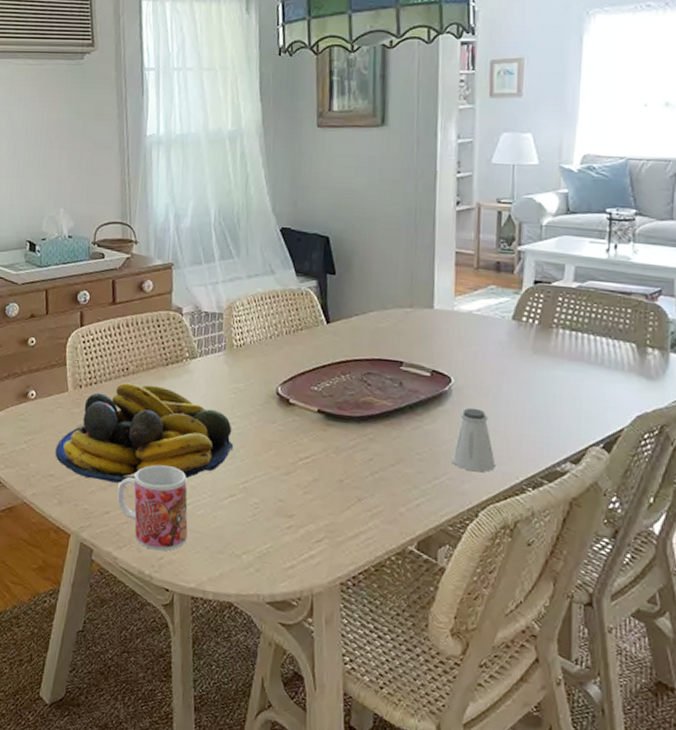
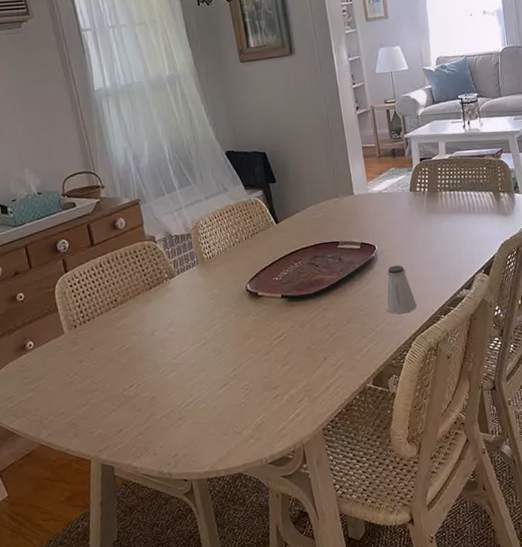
fruit bowl: present [55,382,234,483] -> none [62,308,220,406]
mug: present [117,464,188,551] -> none [126,374,195,451]

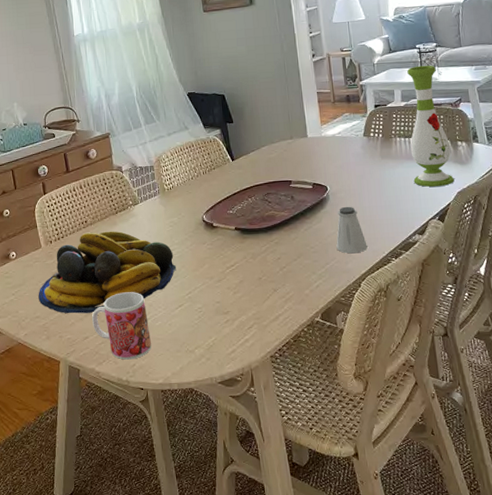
fruit bowl: none [62,308,220,406] -> present [38,231,177,314]
mug: none [126,374,195,451] -> present [92,292,151,360]
vase: none [450,115,498,241] -> present [407,65,454,187]

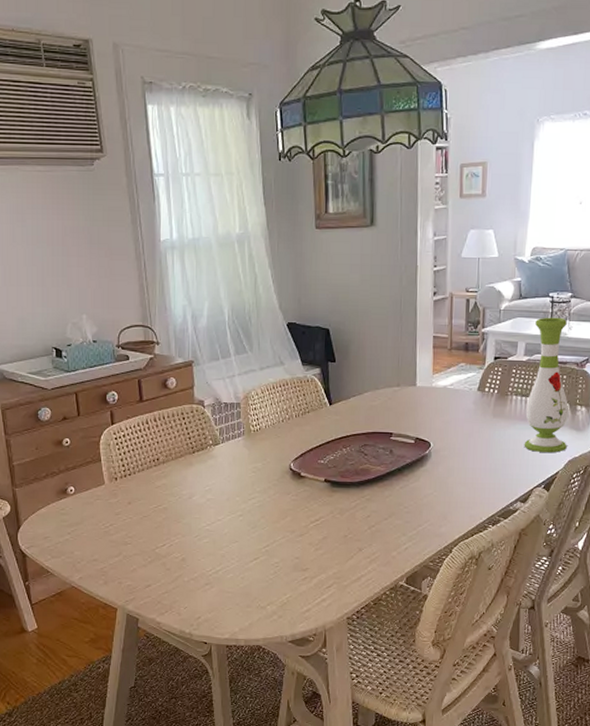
fruit bowl: present [38,231,177,314] -> none [97,471,256,560]
mug: present [92,292,151,360] -> none [157,540,220,612]
saltshaker: present [336,206,368,254] -> none [432,466,465,517]

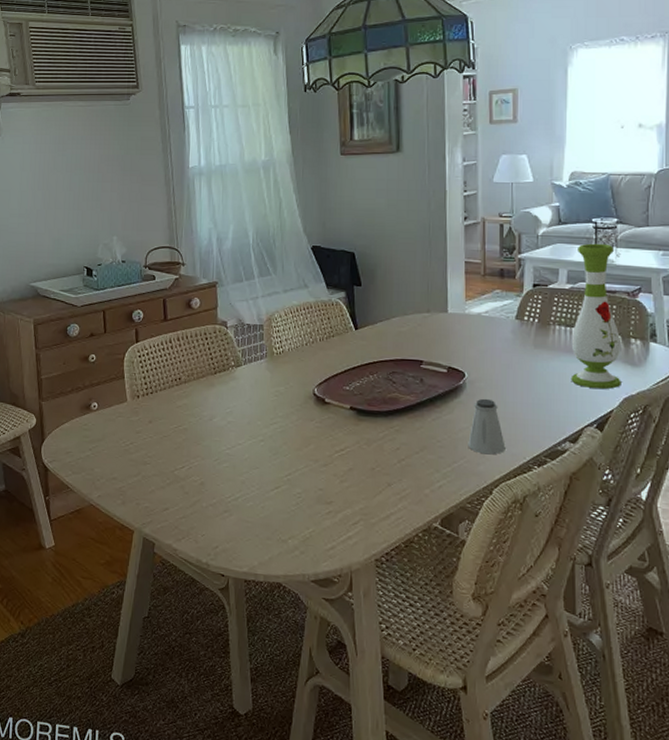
saltshaker: none [432,466,465,517] -> present [468,398,506,455]

